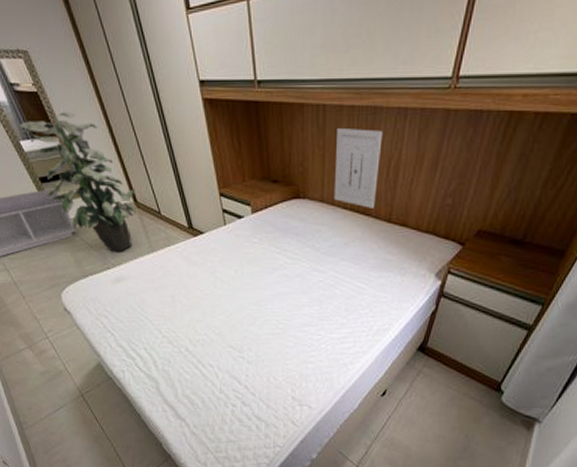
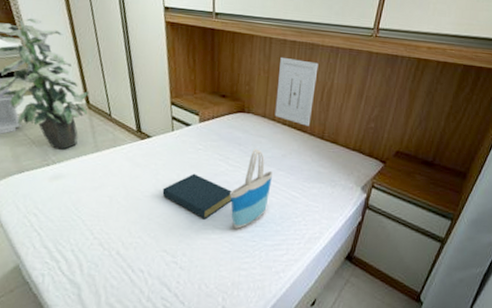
hardback book: none [222,269,294,315] -> present [162,173,232,220]
tote bag: none [291,238,335,323] -> present [230,148,272,229]

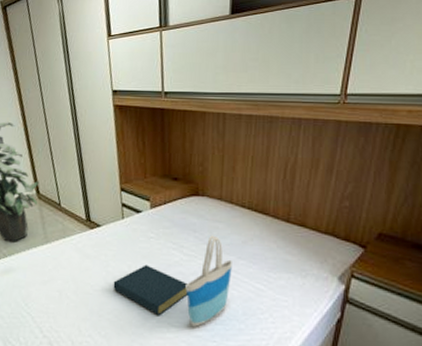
wall art: present [274,58,319,126] -> none [232,134,279,208]

